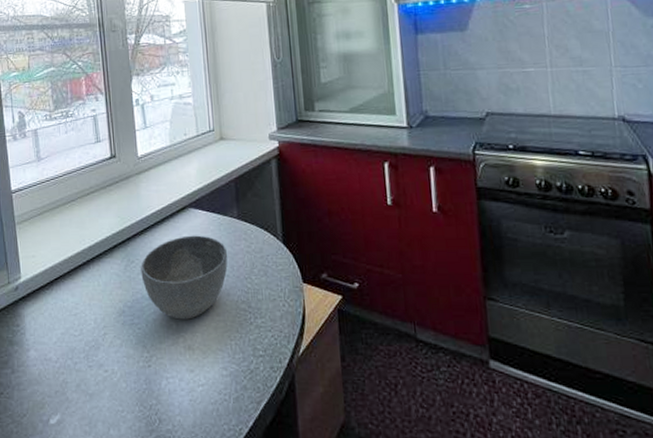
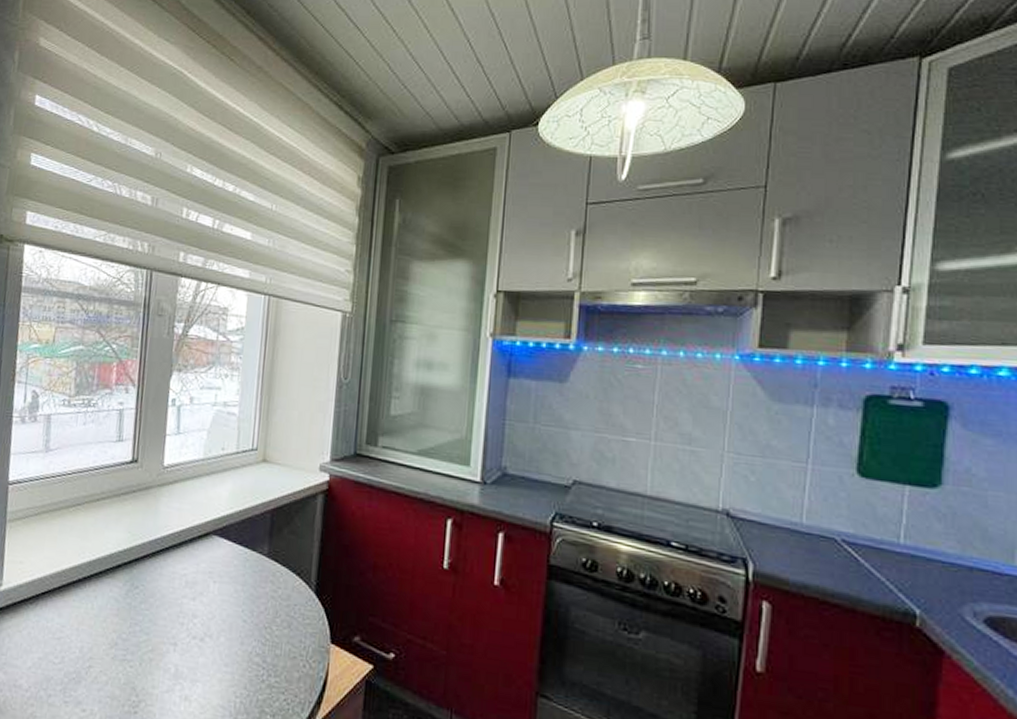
bowl: present [141,235,228,320] -> none [143,566,250,665]

